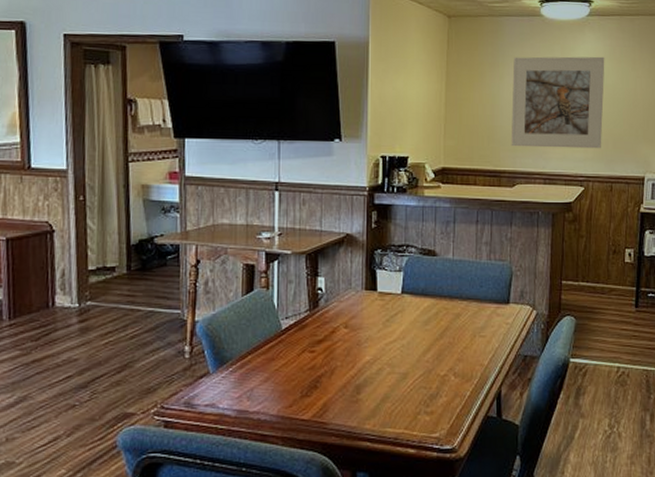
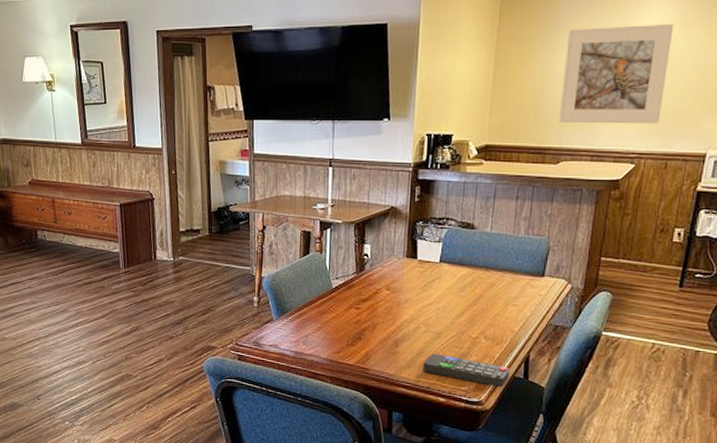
remote control: none [389,397,483,429] -> present [423,353,510,387]

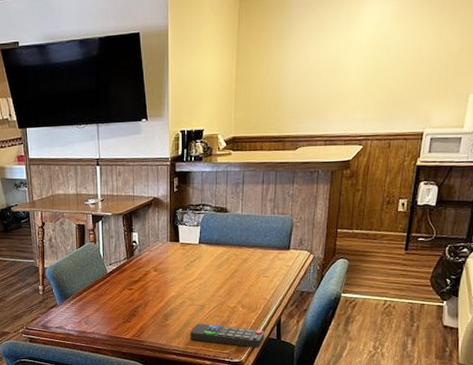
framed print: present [558,23,674,124] -> none [295,17,391,114]

